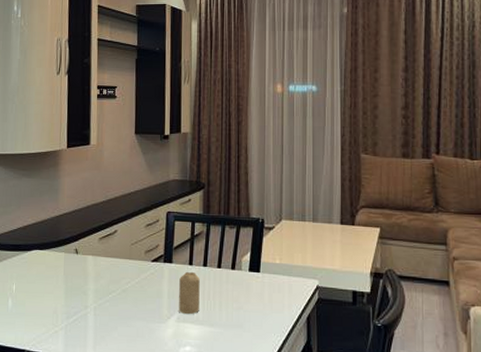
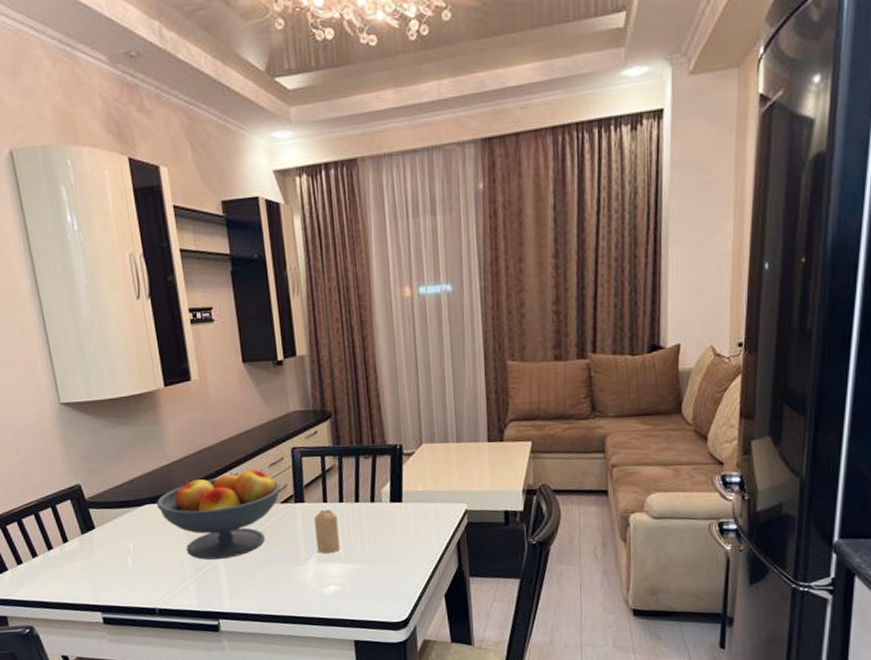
fruit bowl: none [42,227,153,309] -> present [156,469,281,560]

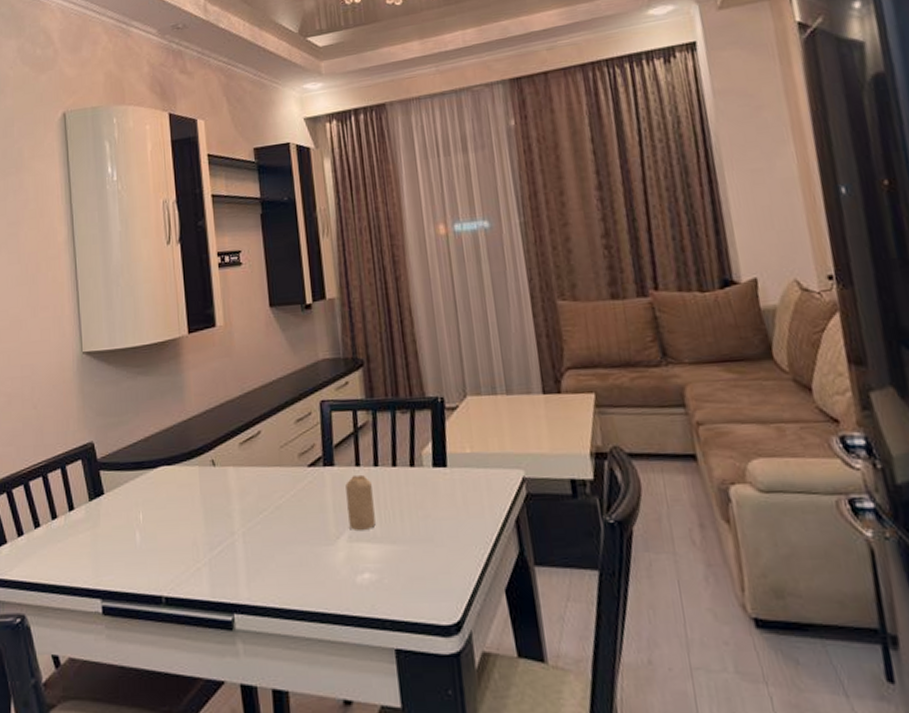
fruit bowl: present [156,469,281,560] -> none [171,425,308,536]

